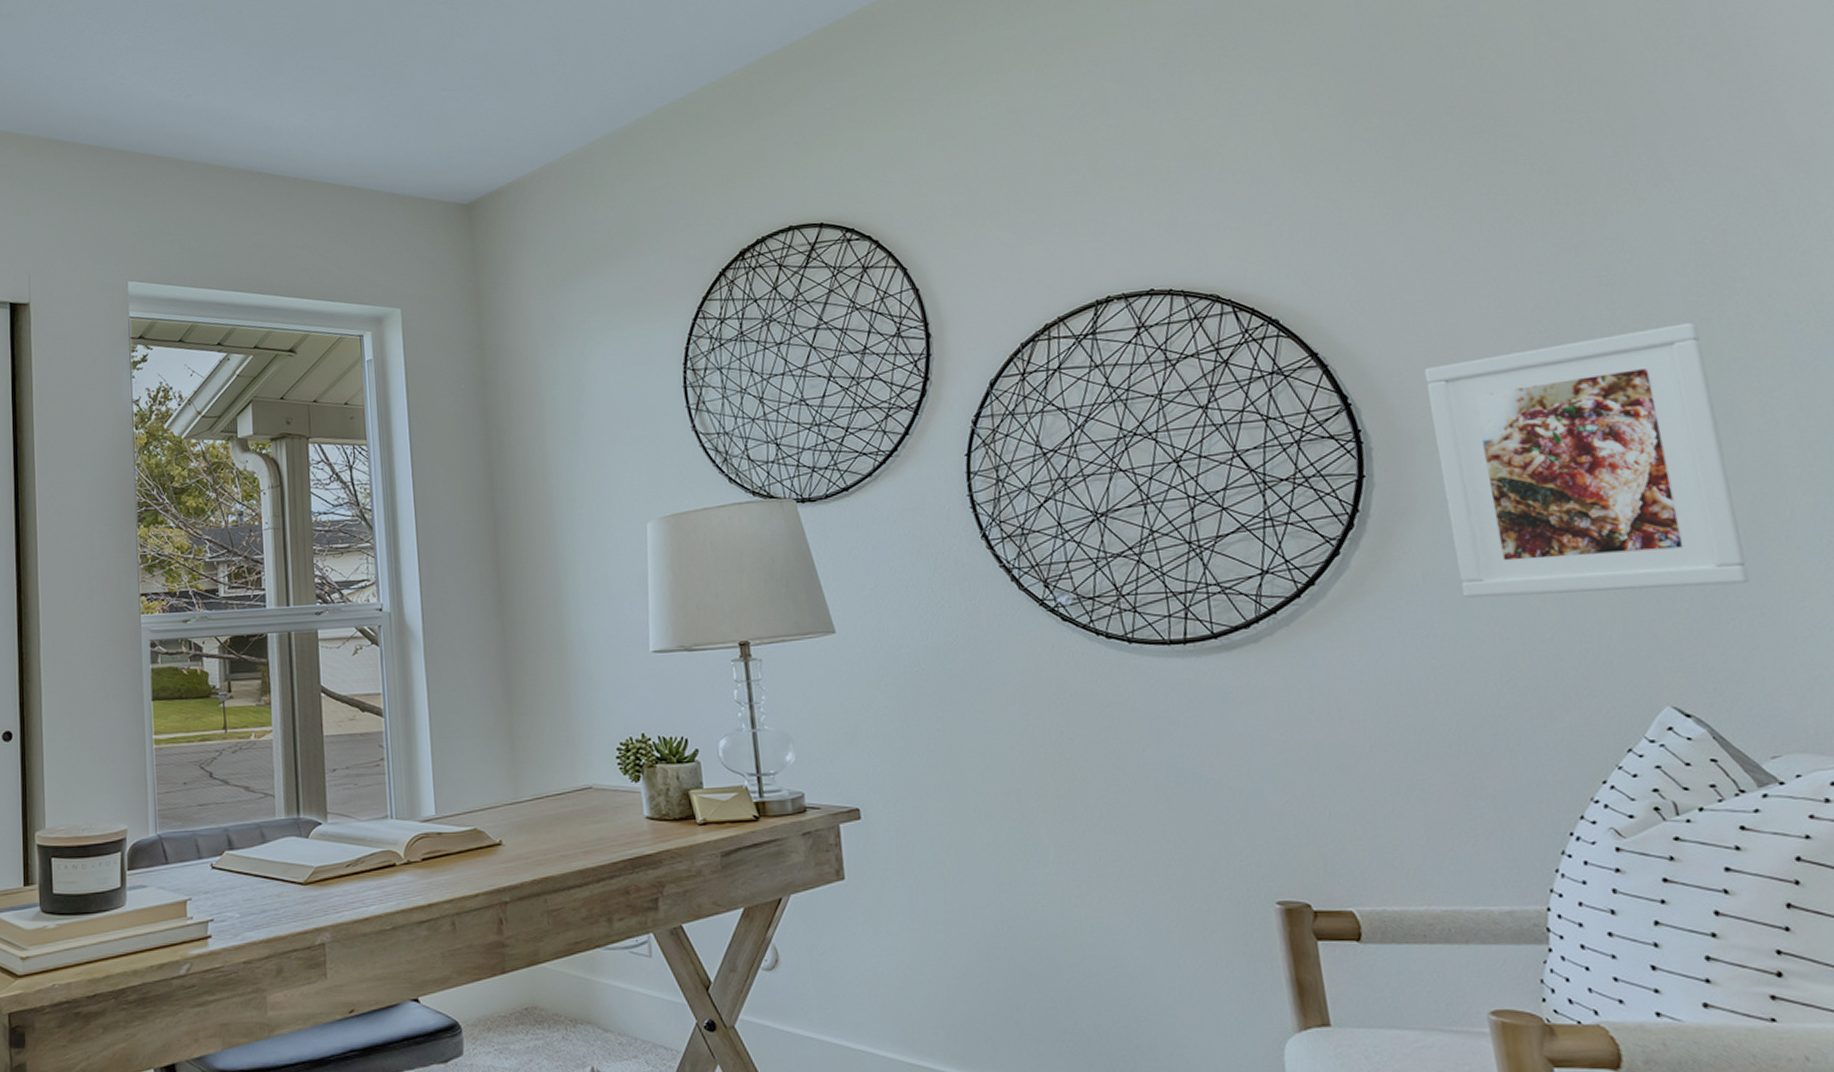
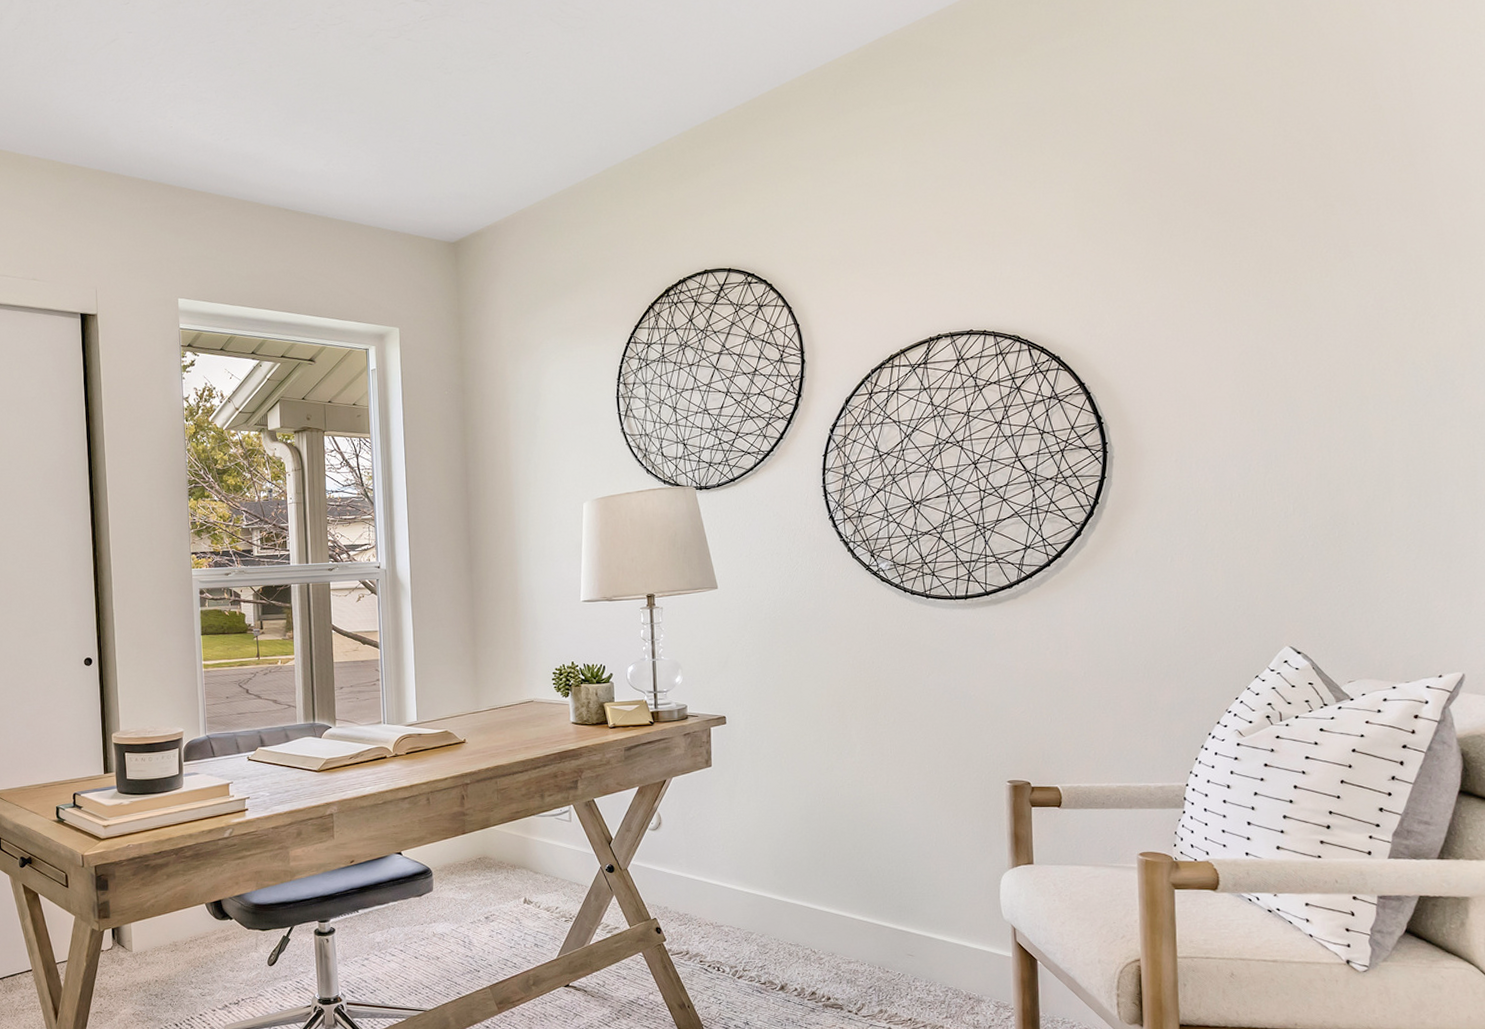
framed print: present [1424,323,1750,599] -> none [1158,367,1355,568]

